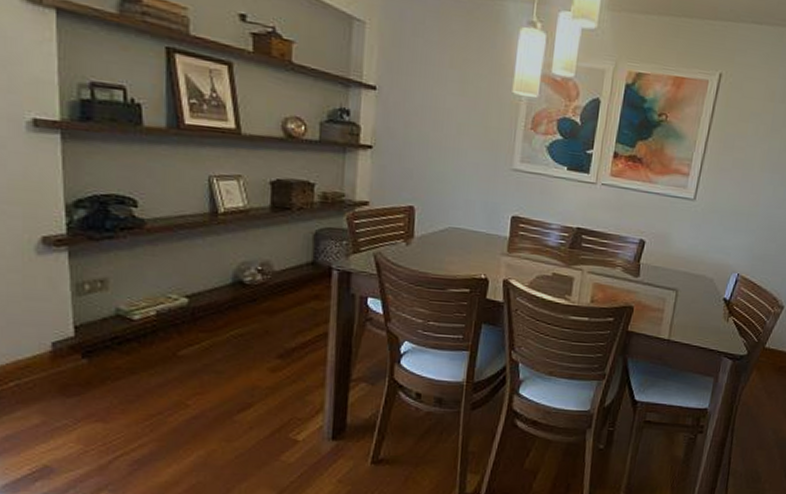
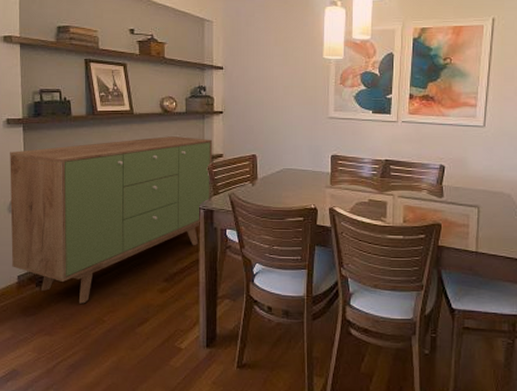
sideboard: none [38,167,356,383] -> present [10,136,213,304]

